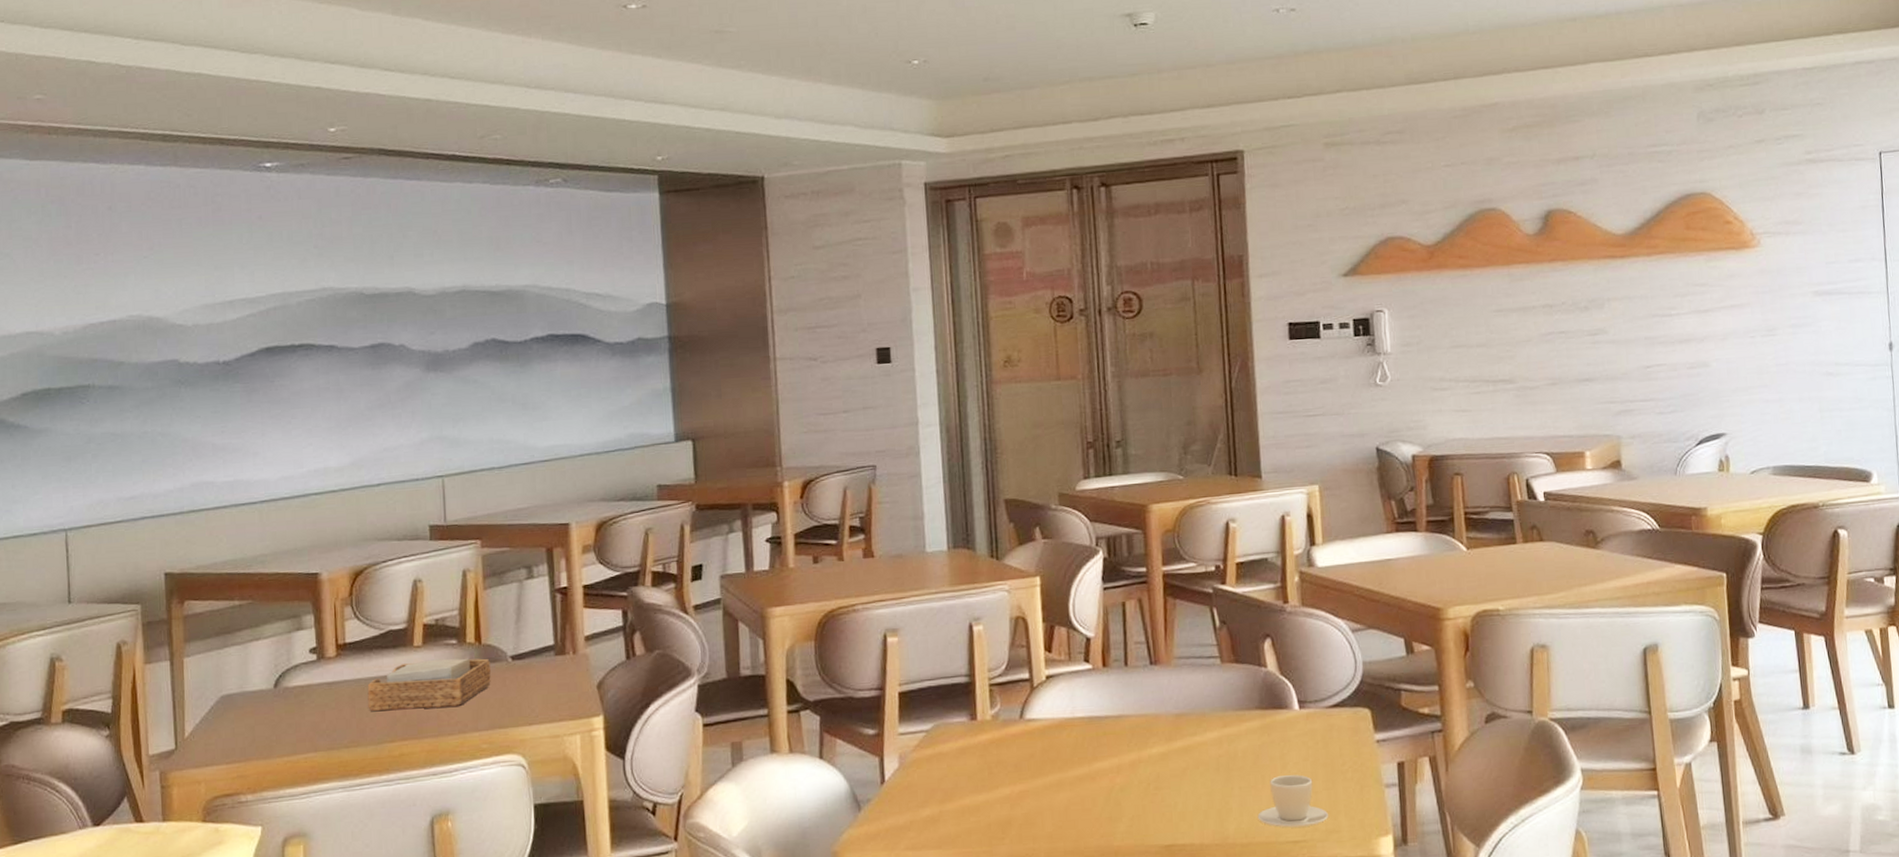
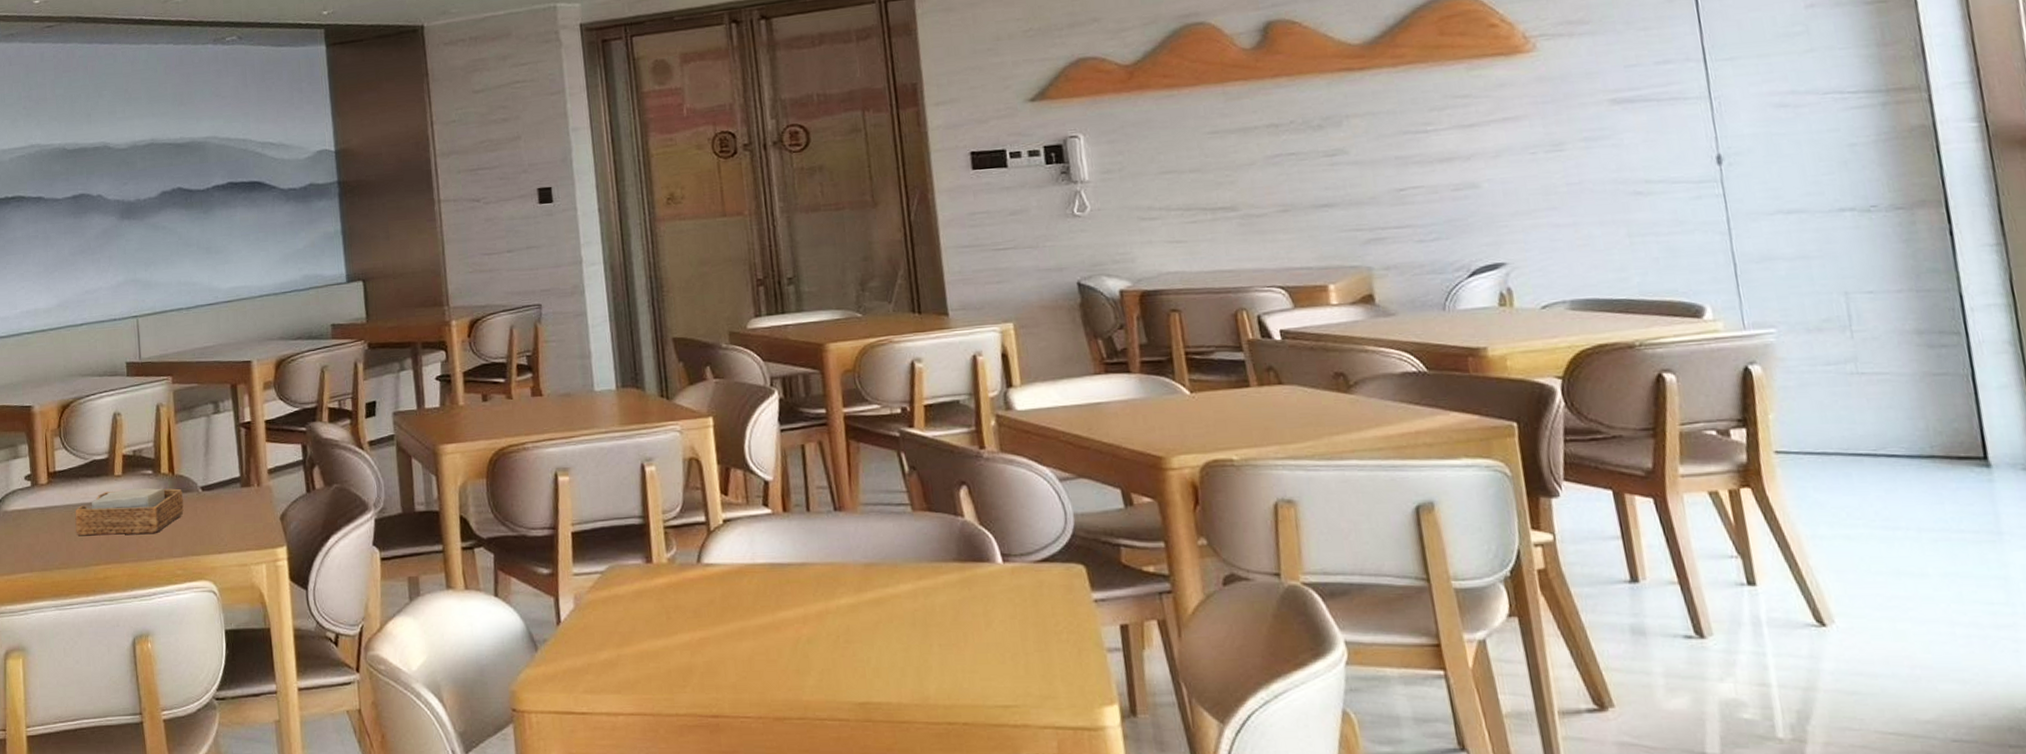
teacup: present [1257,775,1329,828] -> none [960,634,1043,691]

